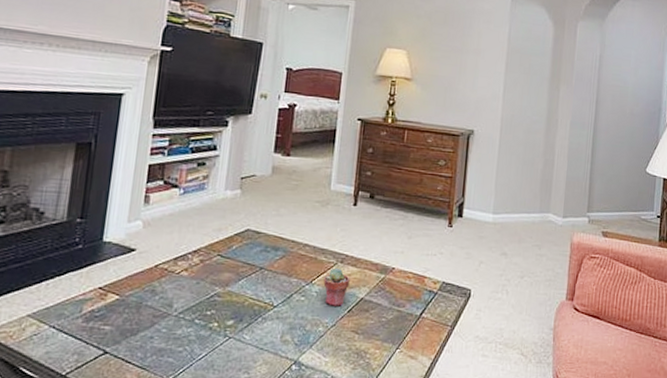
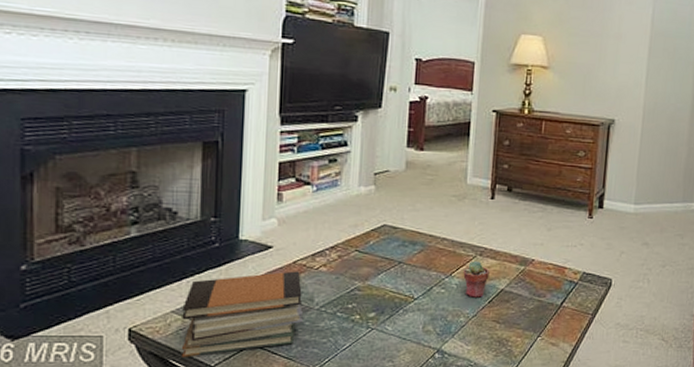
book stack: none [32,275,162,365] -> present [181,271,303,357]

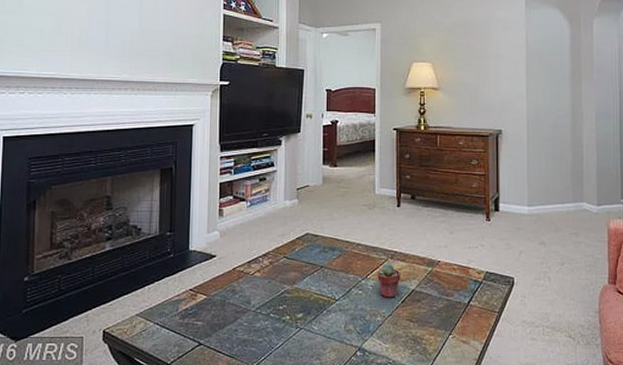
book stack: present [181,271,303,357] -> none [143,277,242,356]

